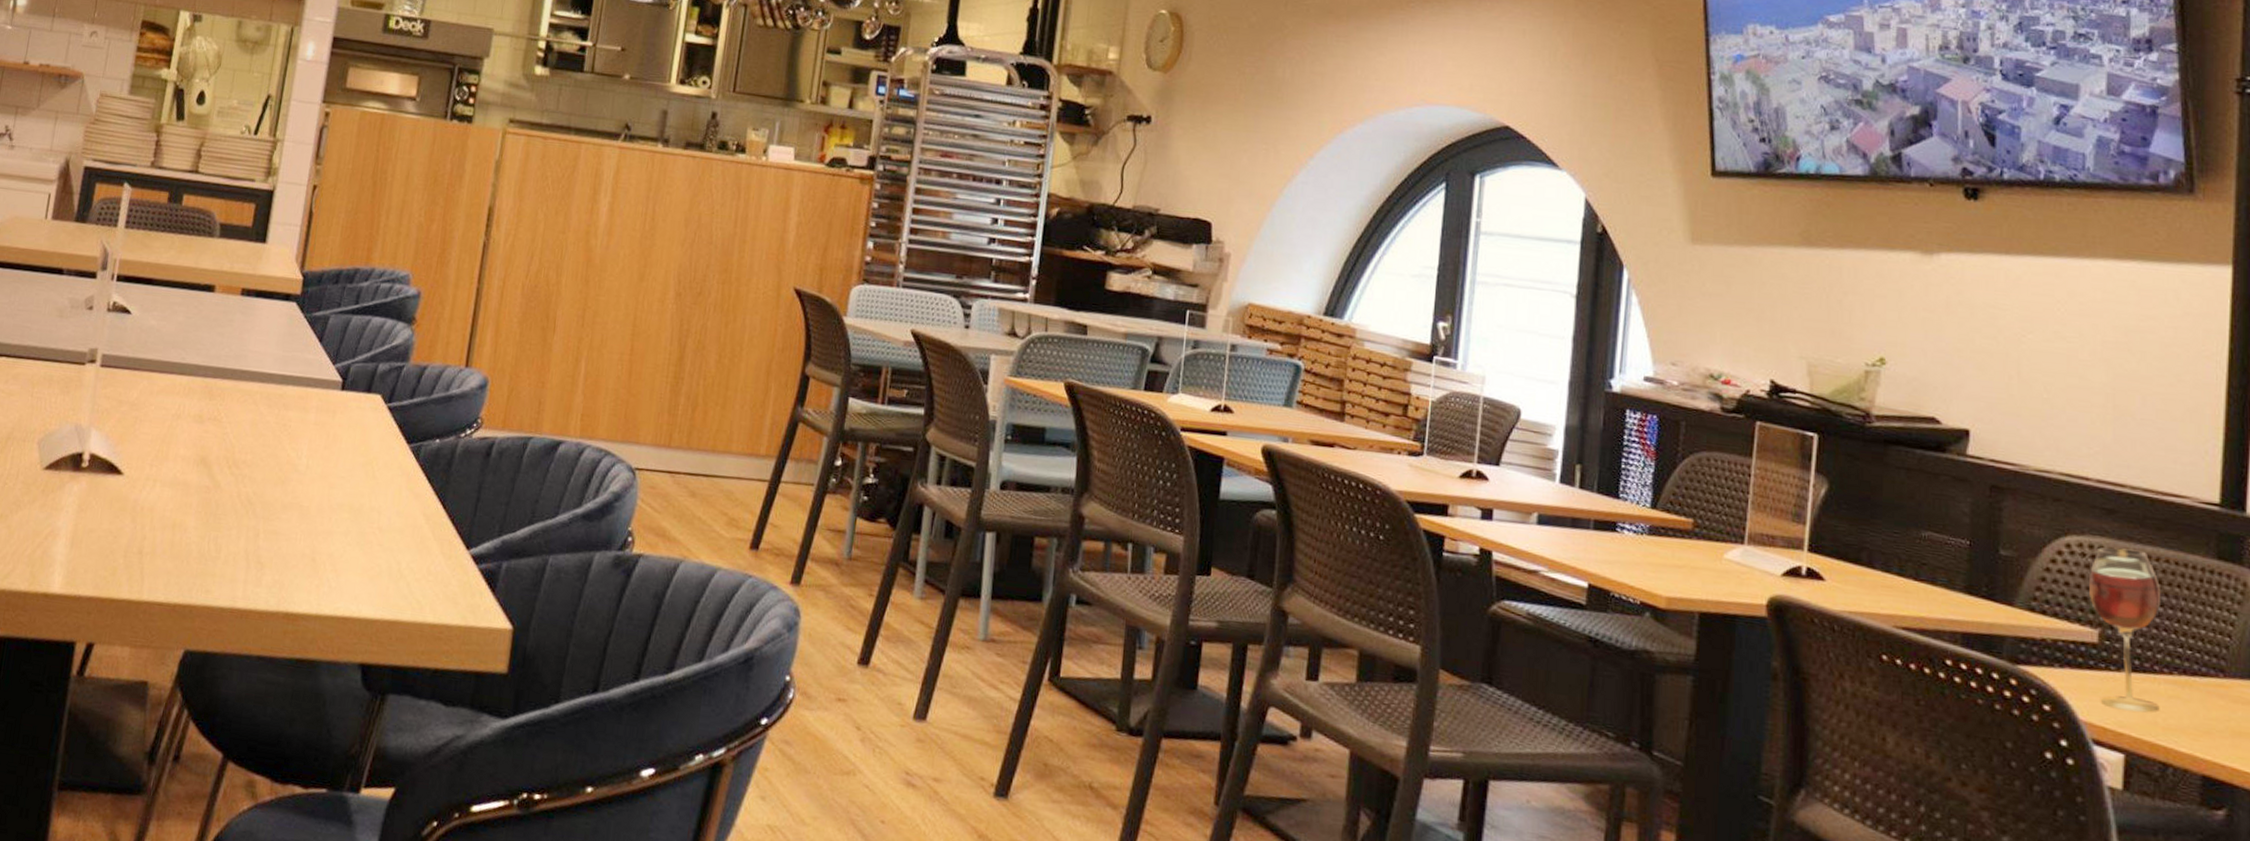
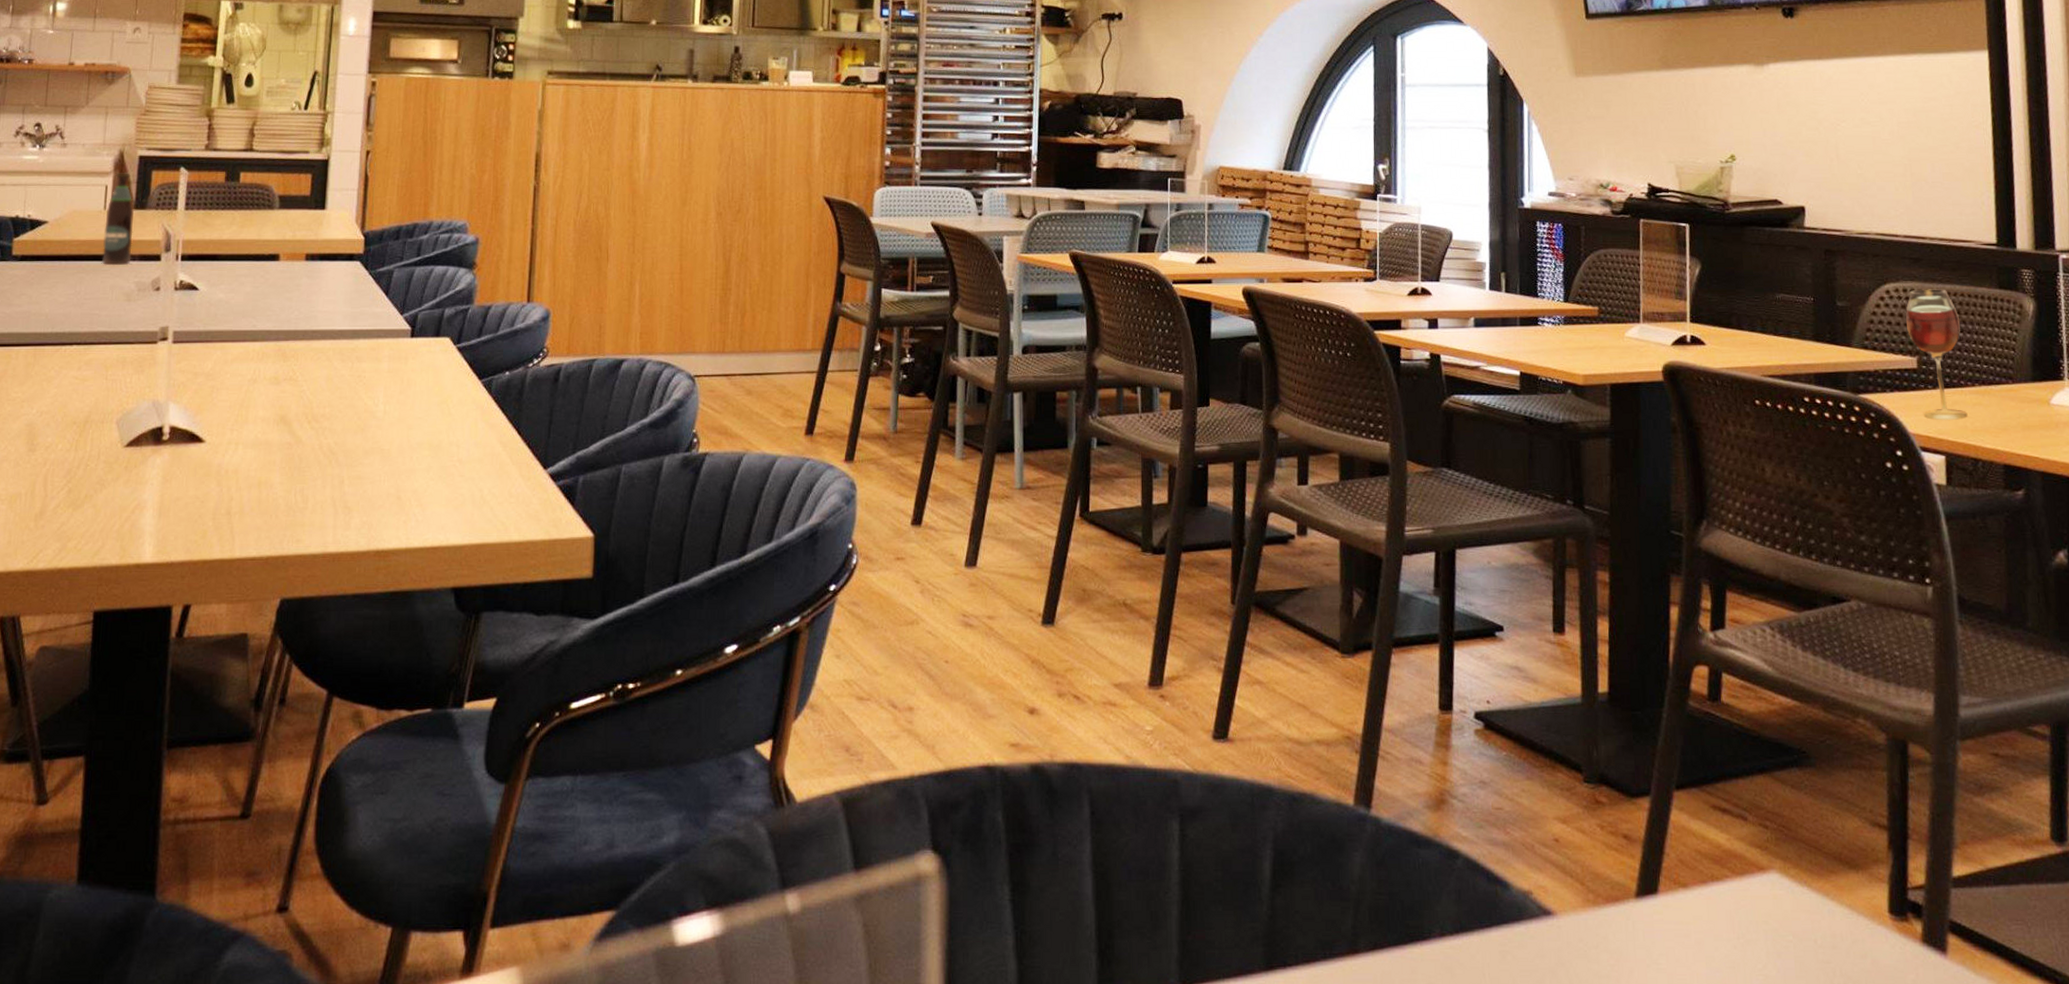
bottle: none [38,182,75,279] -> present [102,173,135,266]

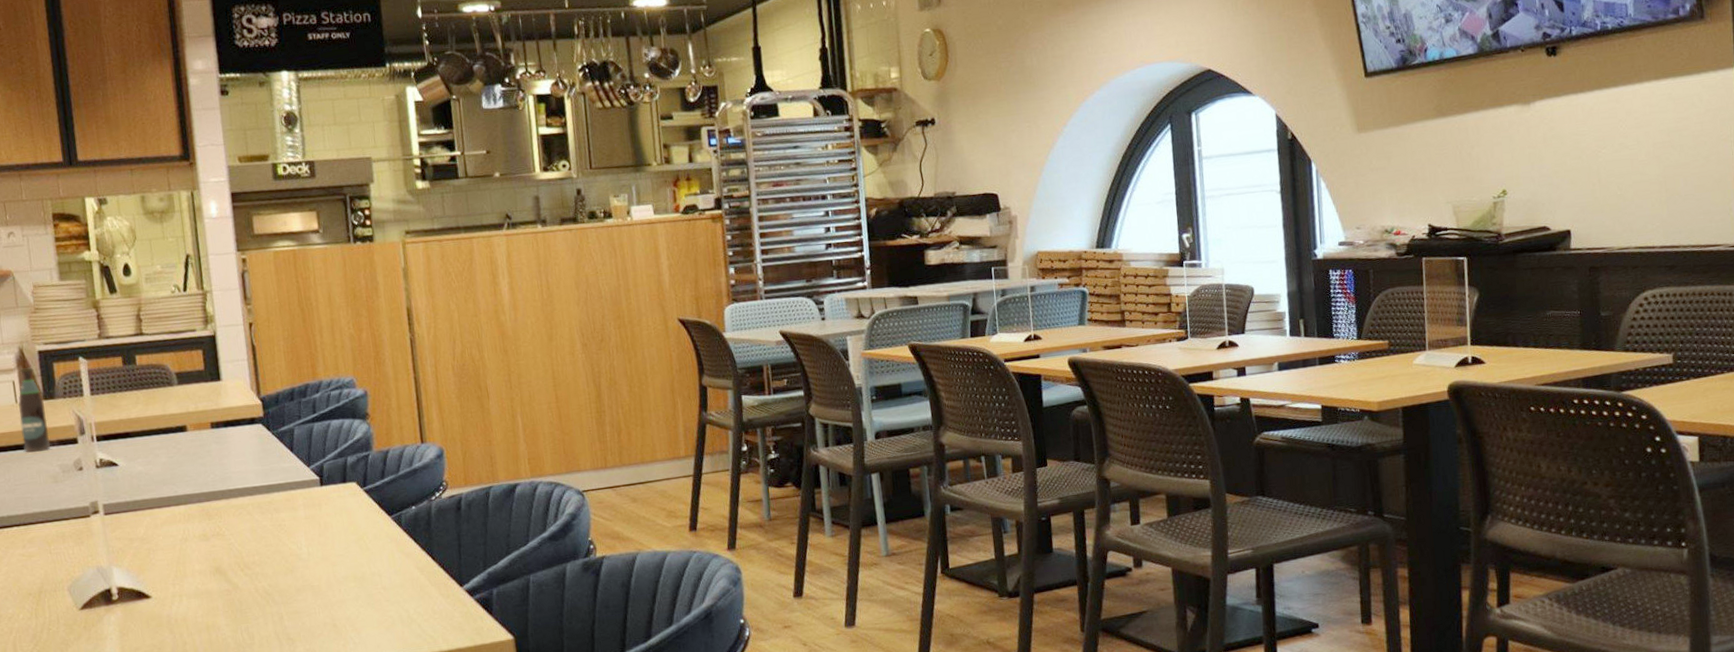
wineglass: present [1905,289,1968,421] -> none [1662,291,1718,407]

